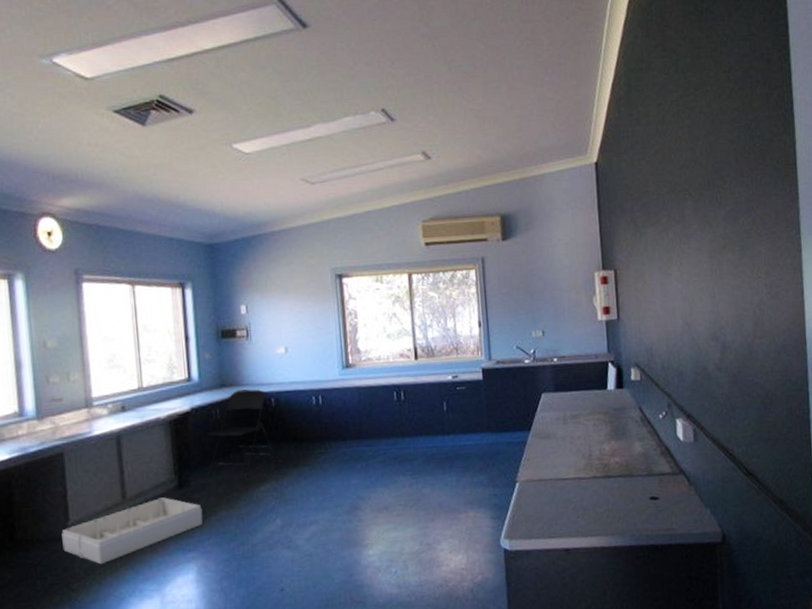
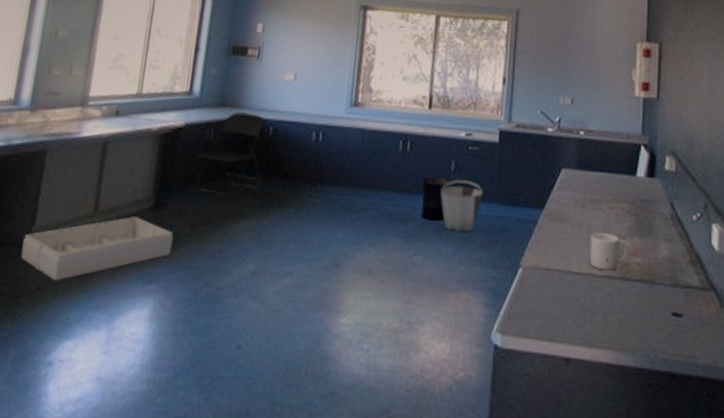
waste bin: none [419,418,446,457] -> present [421,177,452,221]
bucket: none [437,416,476,463] -> present [440,179,483,232]
mug: none [574,441,608,473] -> present [589,233,628,271]

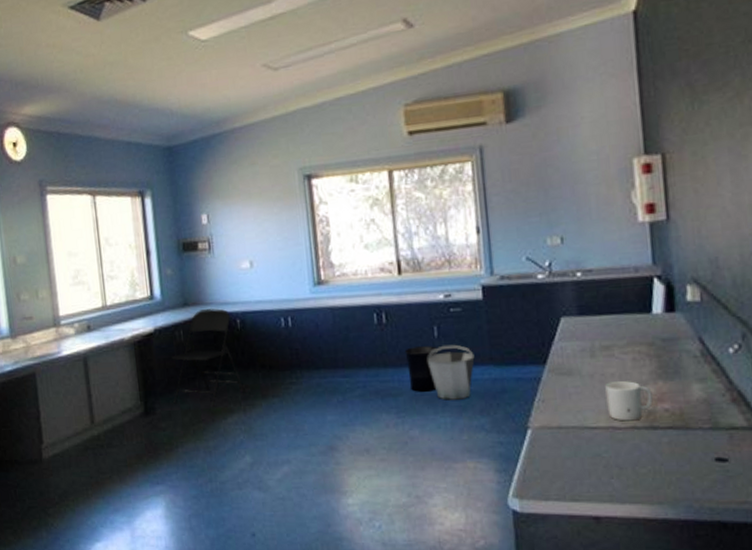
plastic crate: present [21,216,174,281] -> none [36,424,170,491]

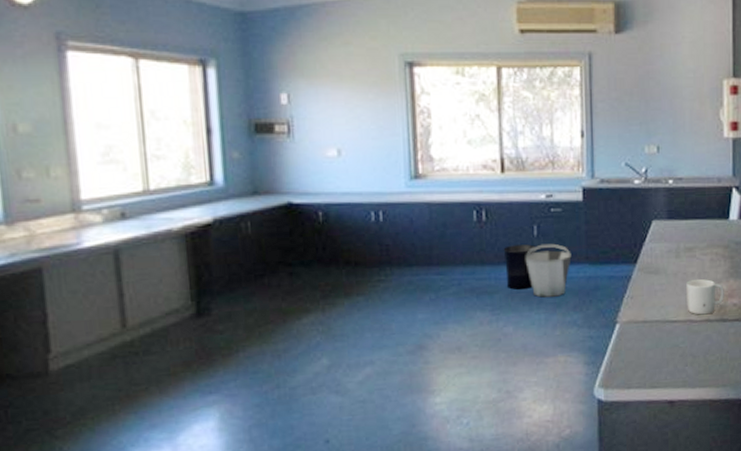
folding chair: present [171,308,245,407] -> none [234,199,325,306]

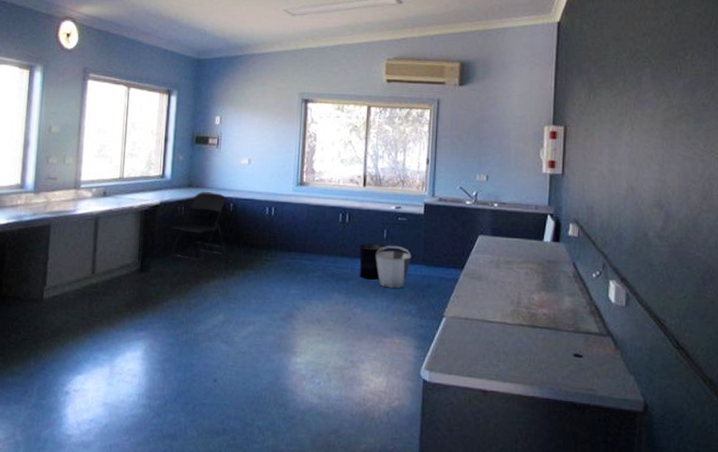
folding chair: none [234,199,325,306] -> present [166,192,228,271]
mug: present [686,279,724,315] -> none [503,288,536,320]

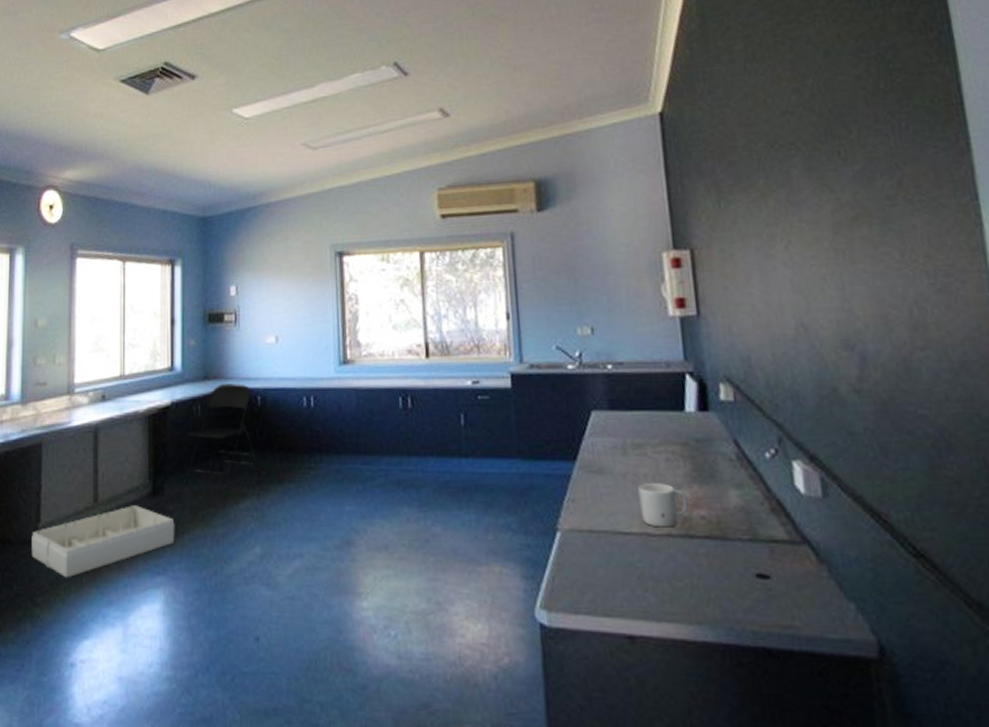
plastic crate: none [37,278,157,329] -> present [31,505,175,578]
waste bin: present [359,243,384,280] -> none [429,435,464,484]
bucket: present [375,245,412,289] -> none [452,434,502,495]
mug: none [503,288,536,320] -> present [638,483,688,528]

